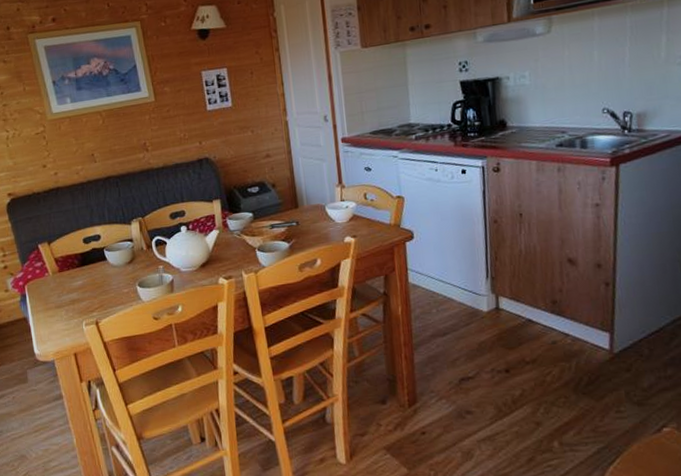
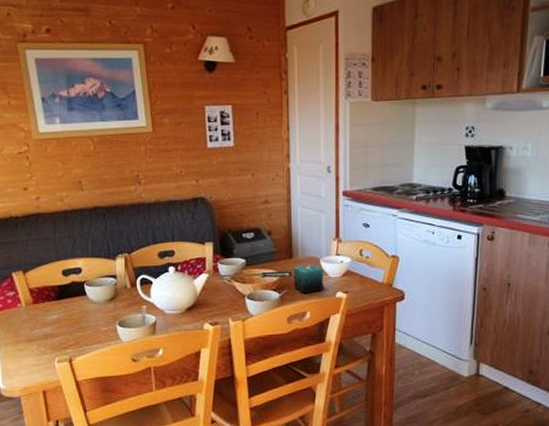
candle: none [300,212,332,241] -> present [293,265,324,293]

